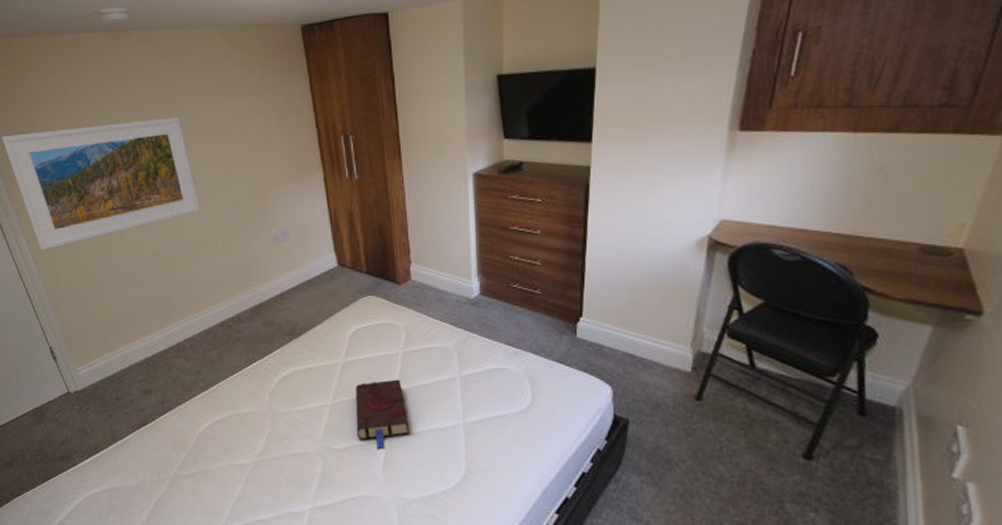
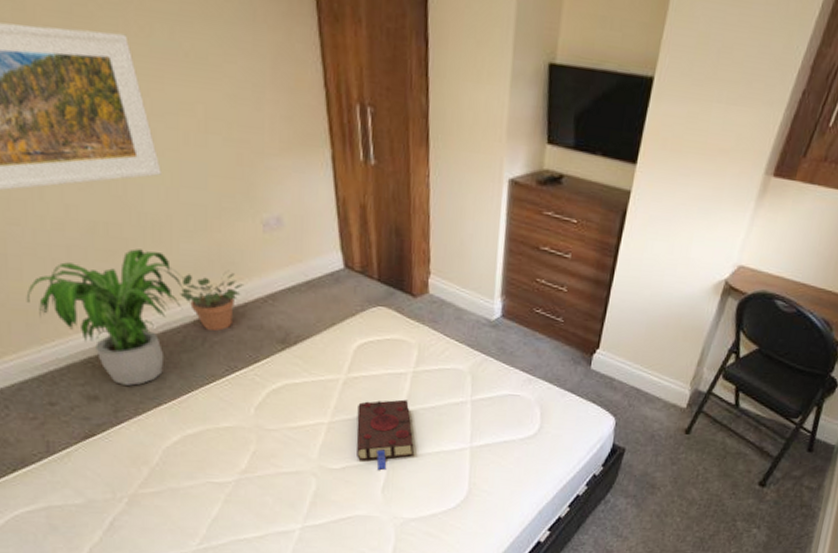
potted plant: none [105,269,215,380] -> present [26,248,185,386]
potted plant: none [211,277,260,328] -> present [180,269,245,331]

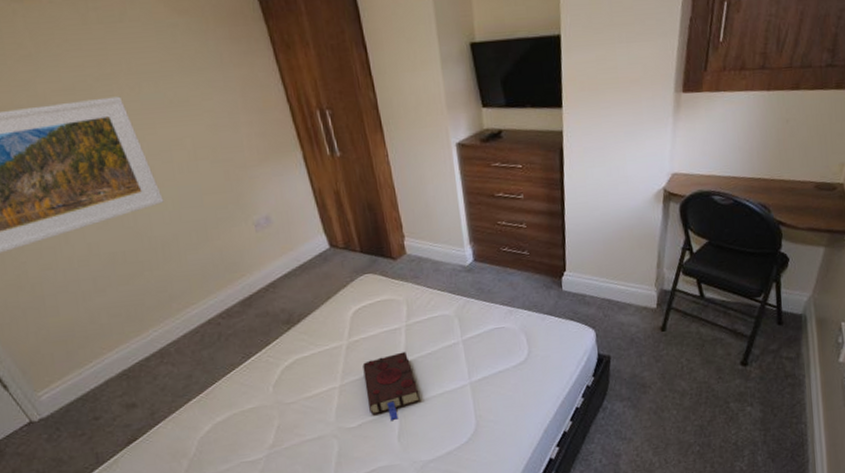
potted plant: present [26,248,185,386] -> none [64,267,198,389]
potted plant: present [180,269,245,331] -> none [193,269,247,325]

